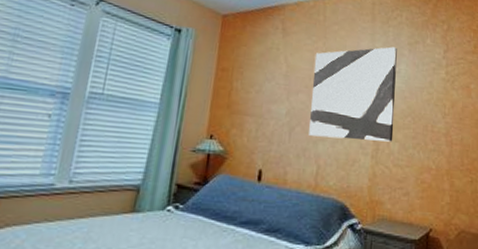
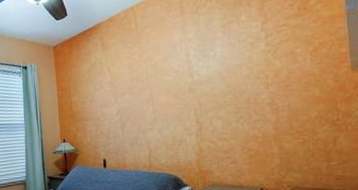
wall art: present [309,46,397,142] -> none [133,33,216,127]

